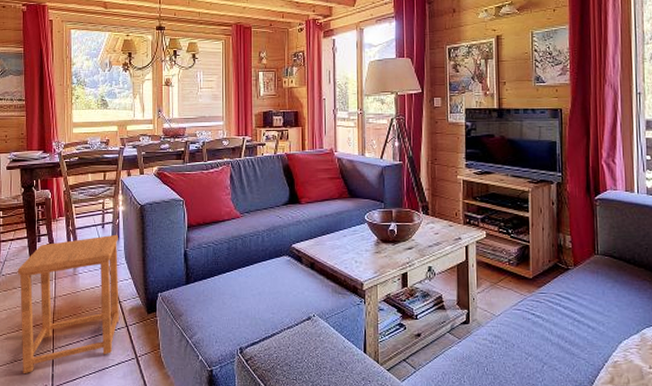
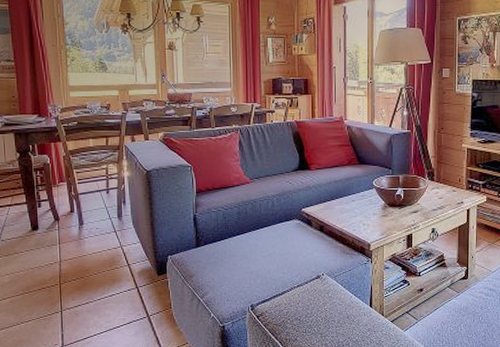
side table: present [17,234,119,374] -> none [18,199,129,335]

